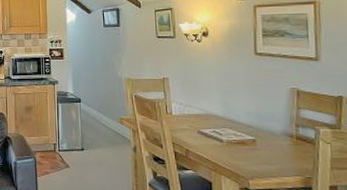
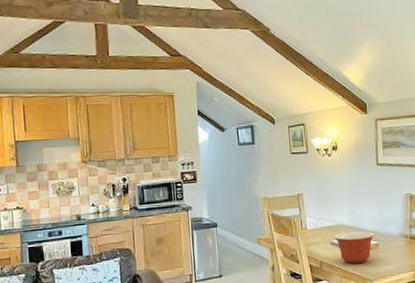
mixing bowl: none [202,123,252,158] -> present [333,231,375,264]

